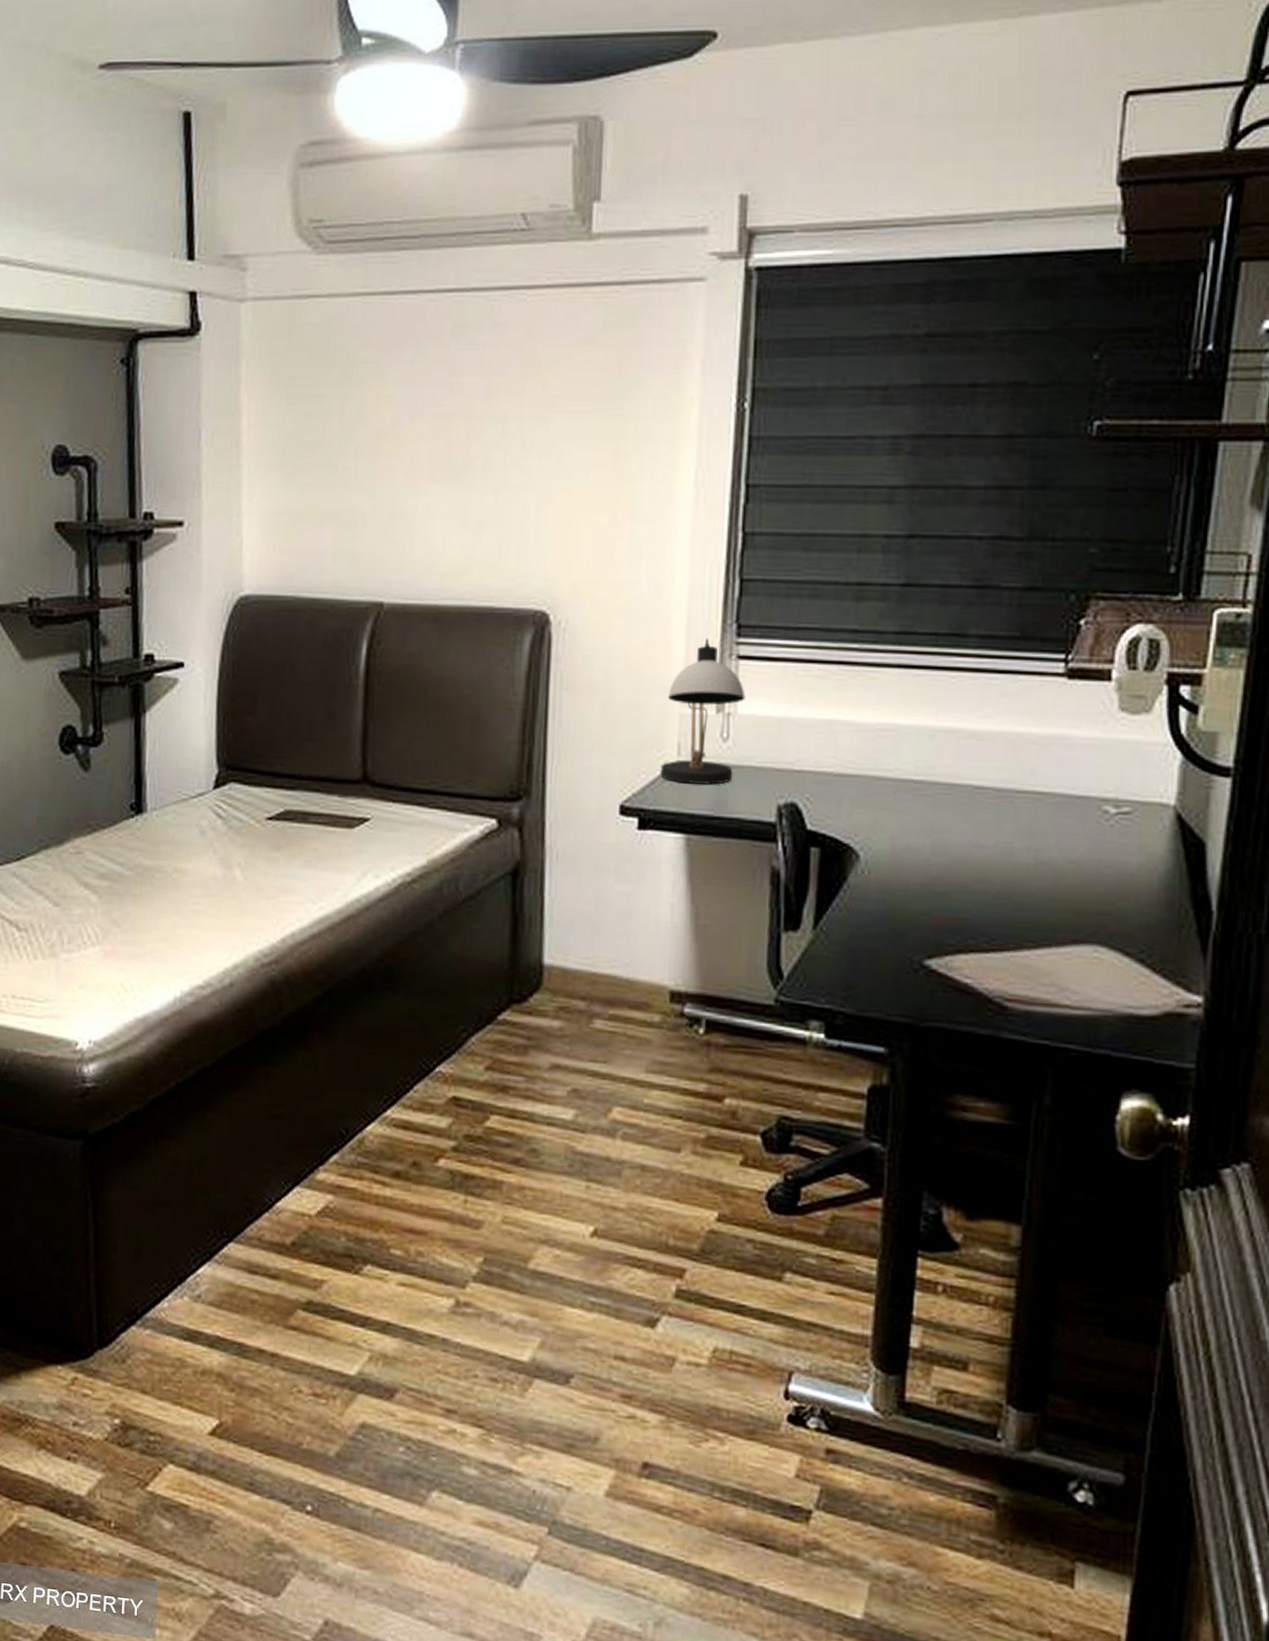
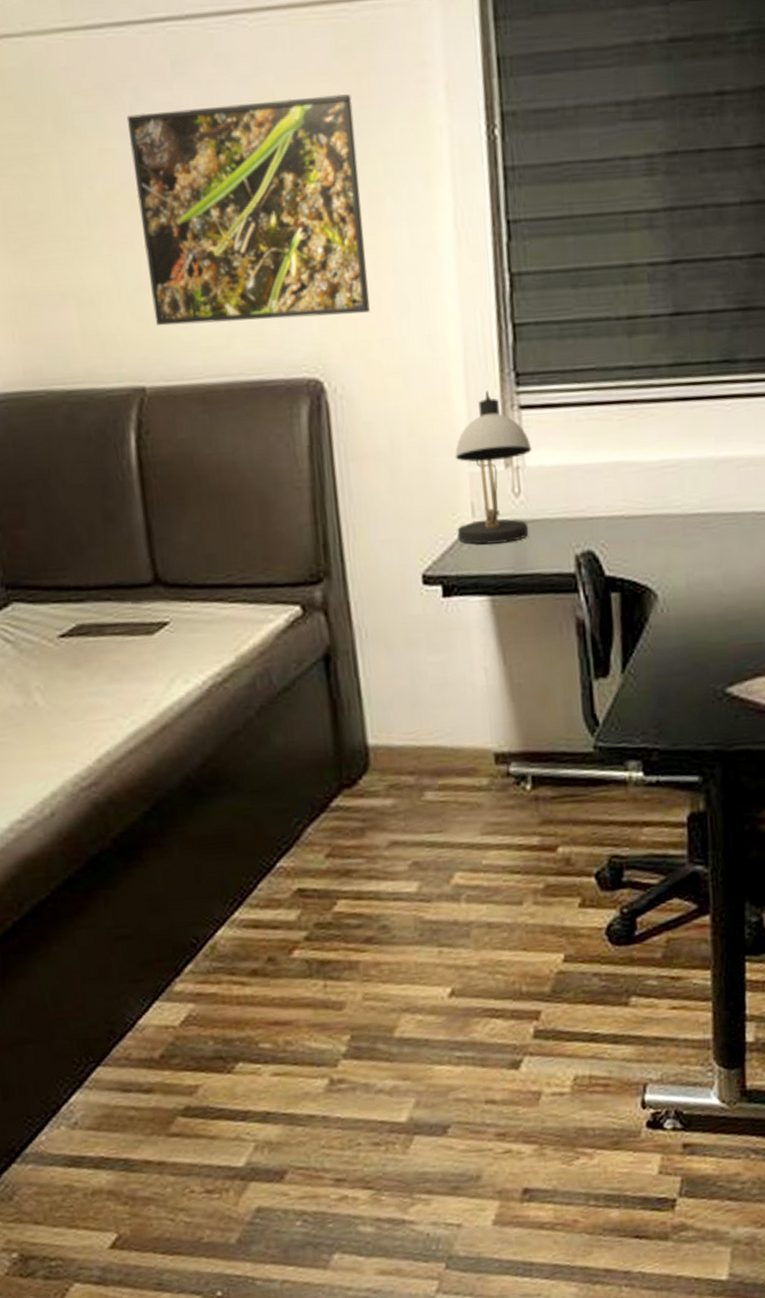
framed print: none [402,363,612,555] -> present [126,94,370,326]

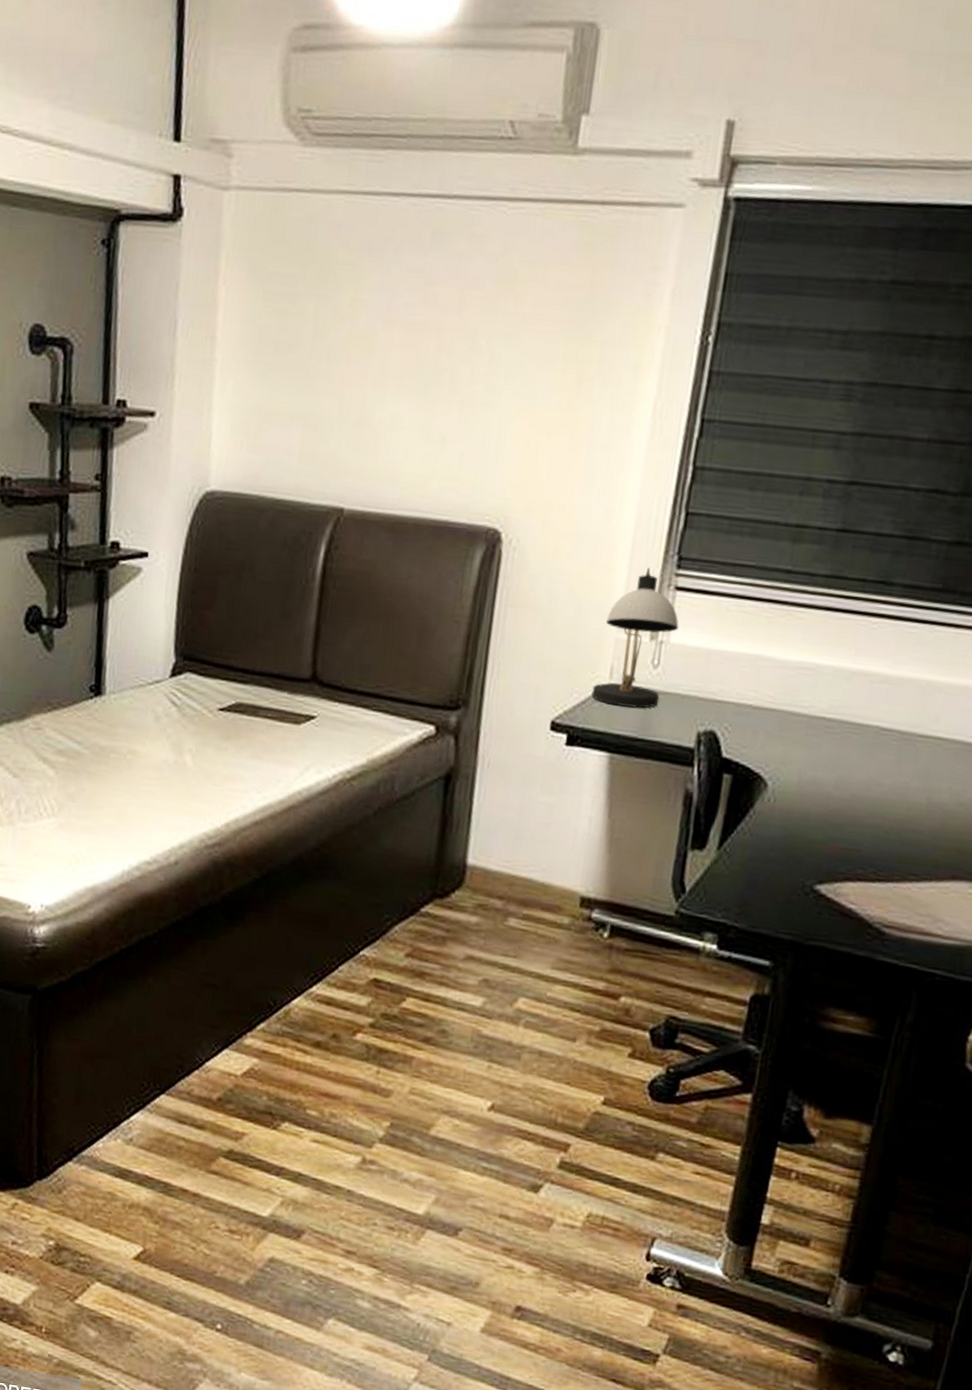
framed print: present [126,94,370,326] -> none [365,273,585,478]

